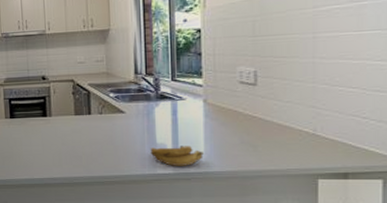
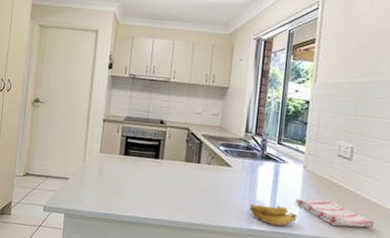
dish towel: none [199,132,291,158] -> present [295,199,376,228]

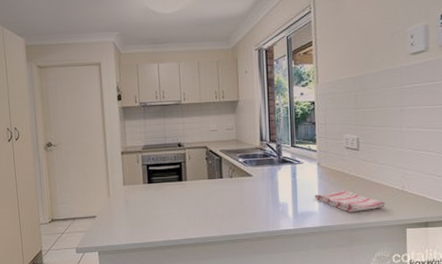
banana: present [249,203,297,226] -> none [273,204,318,223]

